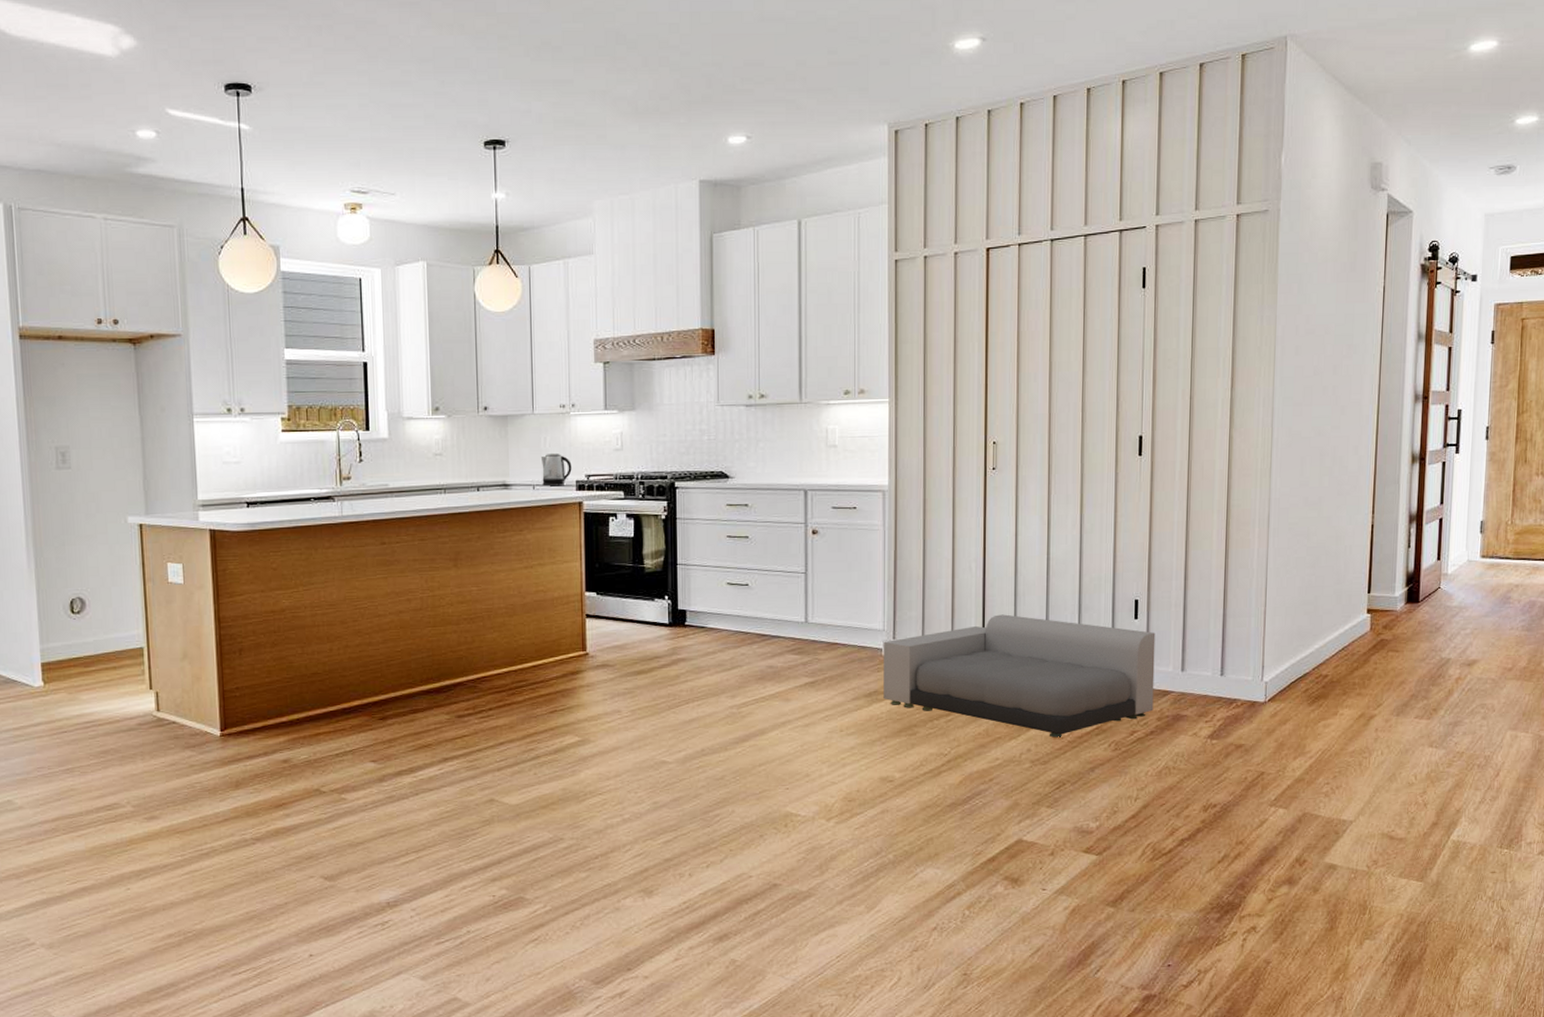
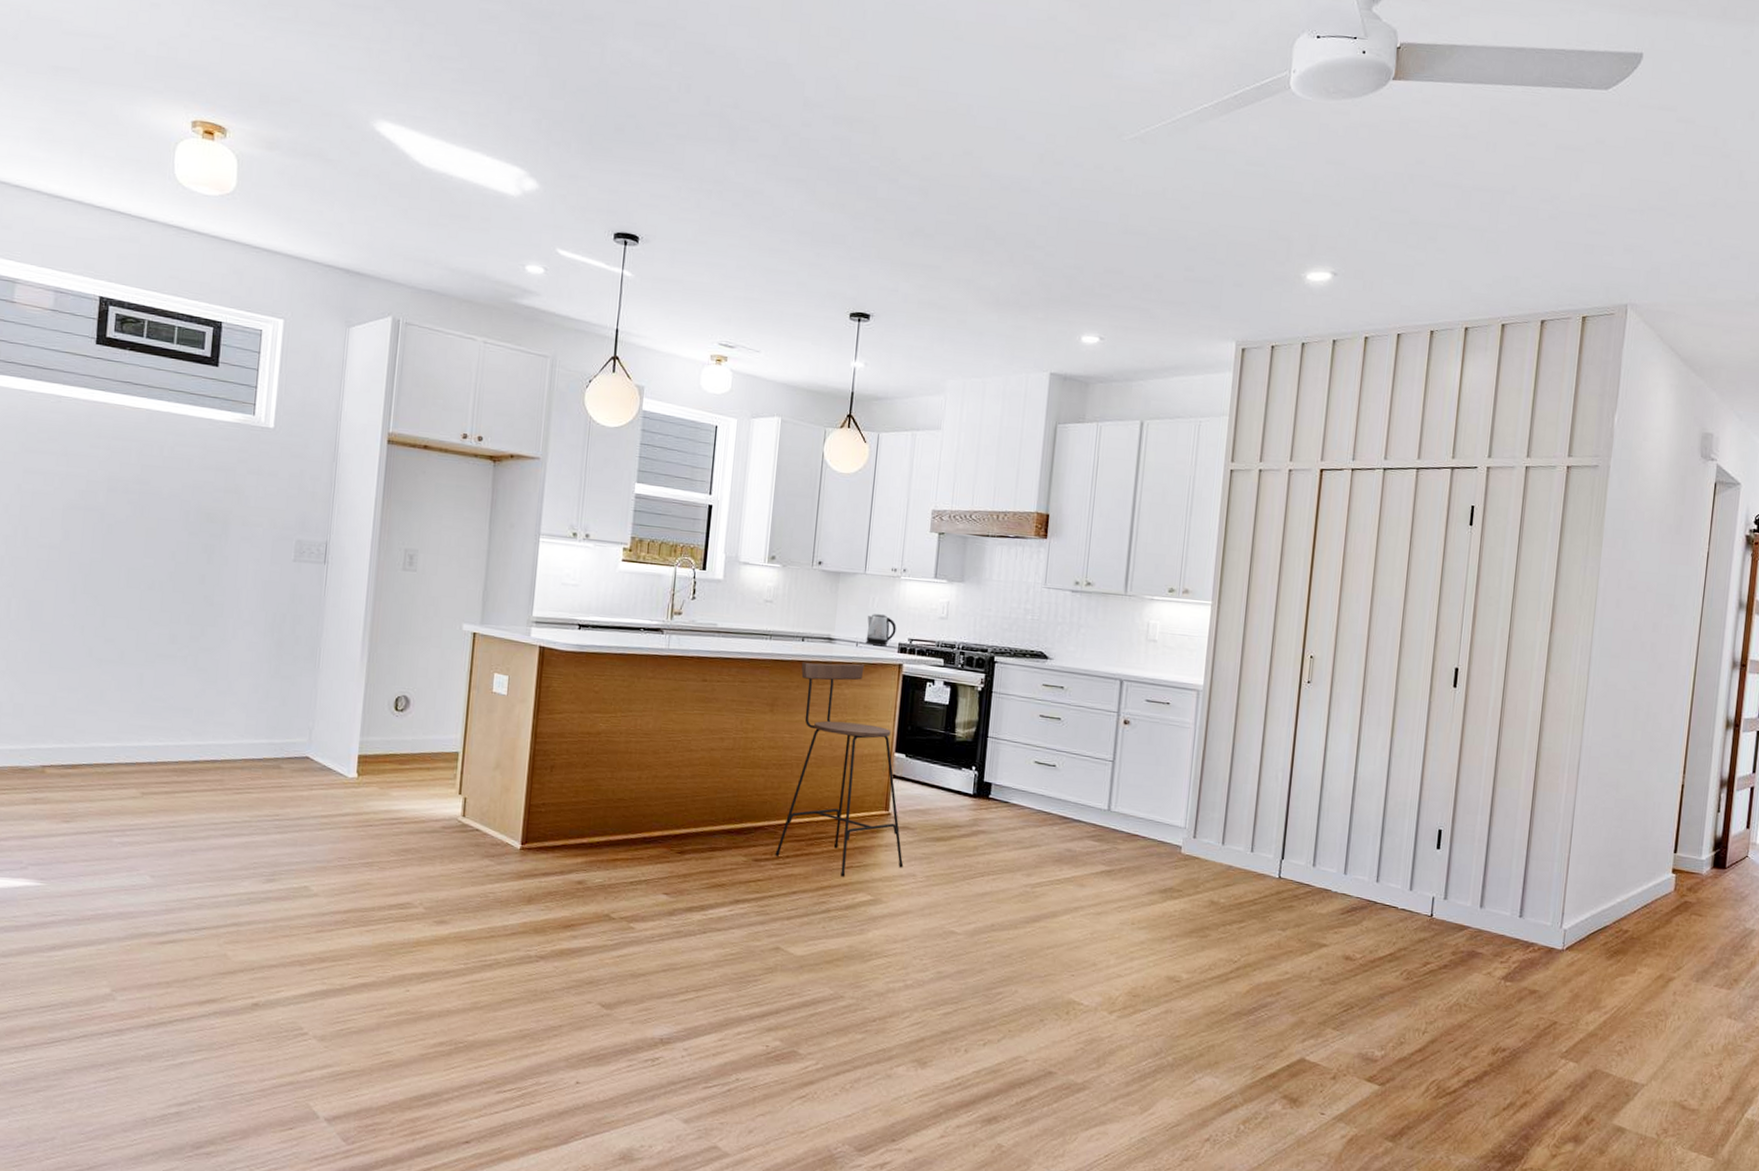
bar stool: none [477,506,608,722] -> present [775,662,904,877]
dog bed: present [883,614,1156,738] -> none [1178,827,1457,959]

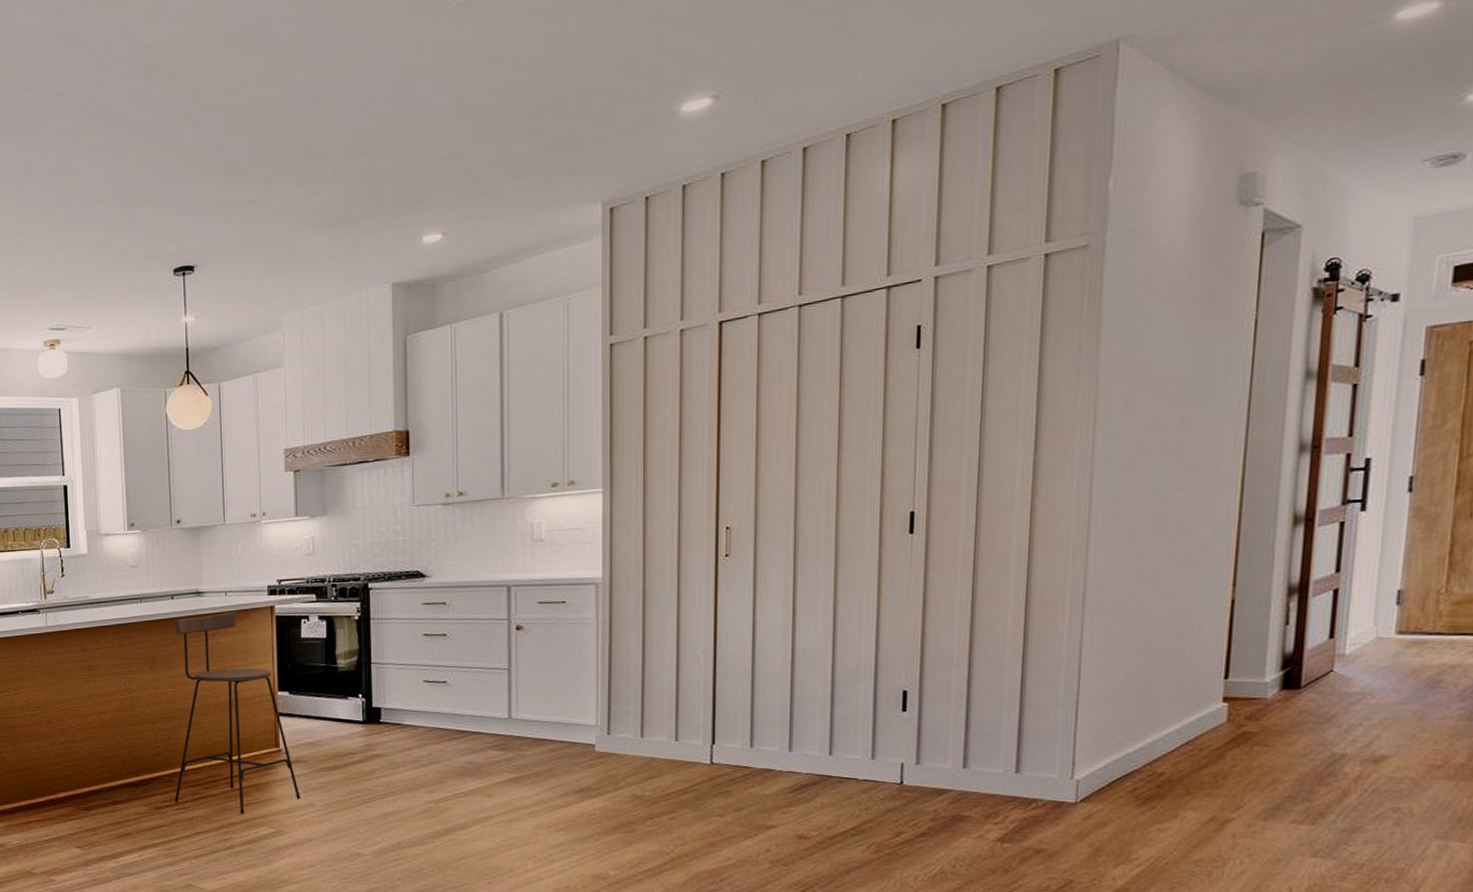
kettle: present [865,613,897,647] -> none [233,560,263,593]

